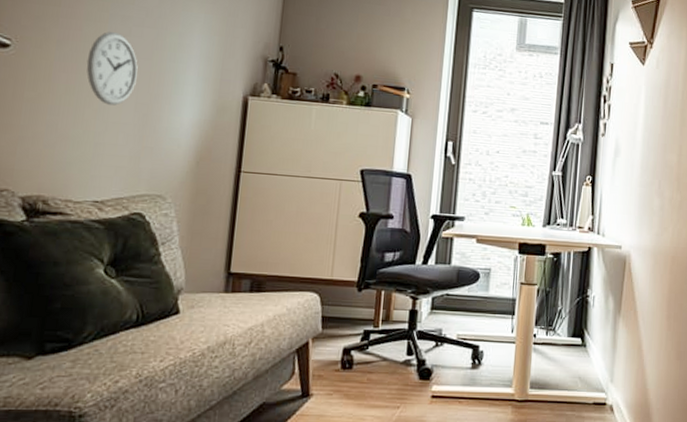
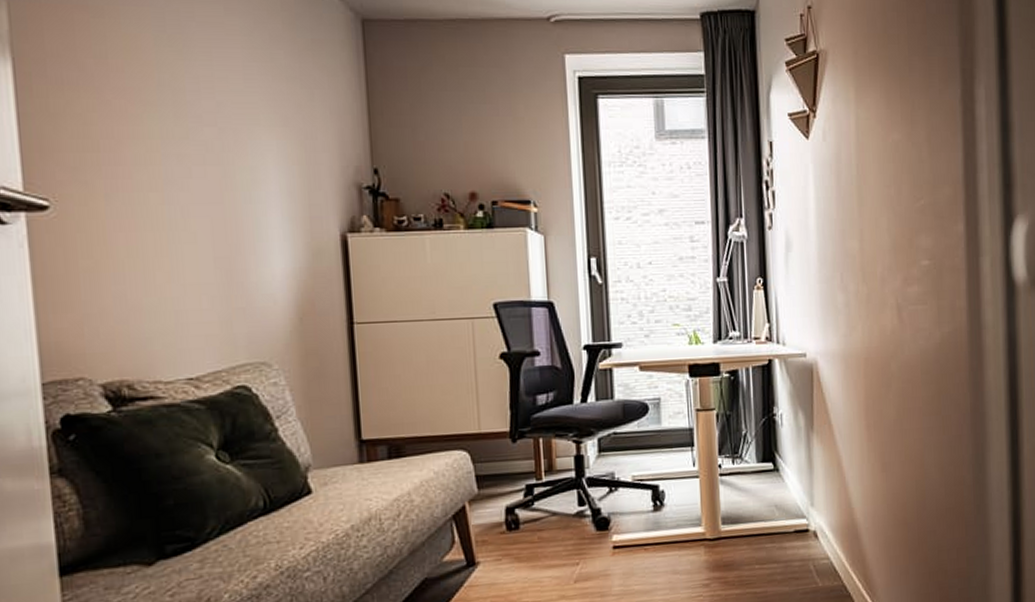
wall clock: present [86,32,138,106] -> none [145,176,210,264]

